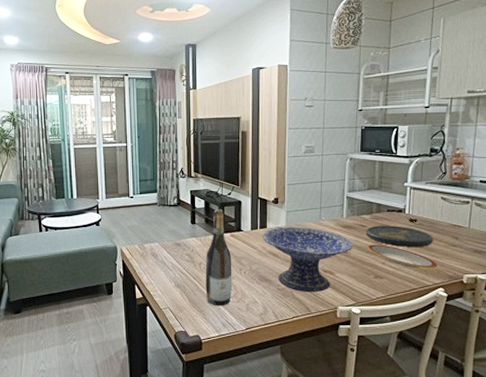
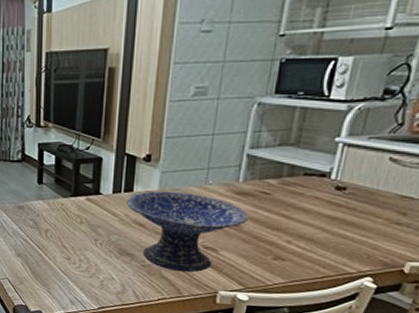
wine bottle: present [205,209,233,306] -> none [51,167,86,281]
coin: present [366,226,433,247] -> none [269,194,368,223]
plate: present [368,244,438,269] -> none [269,217,369,252]

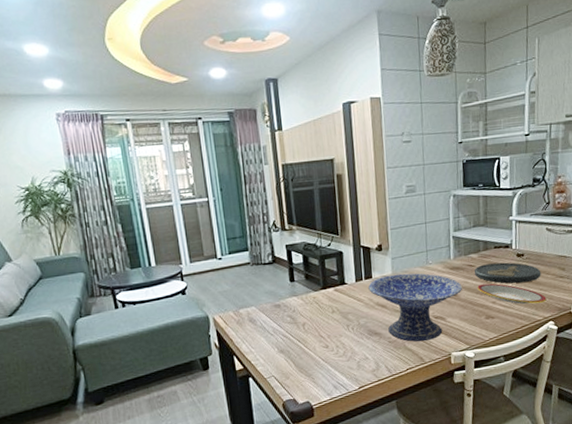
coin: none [269,194,368,223] -> present [475,262,541,283]
plate: none [269,217,369,252] -> present [477,283,547,304]

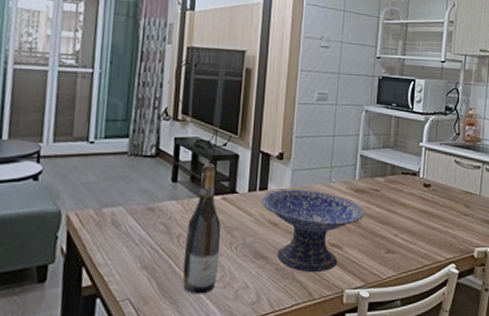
wine bottle: none [309,262,341,368] -> present [182,163,221,295]
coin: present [475,262,541,283] -> none [379,191,446,216]
plate: present [477,283,547,304] -> none [380,212,450,241]

